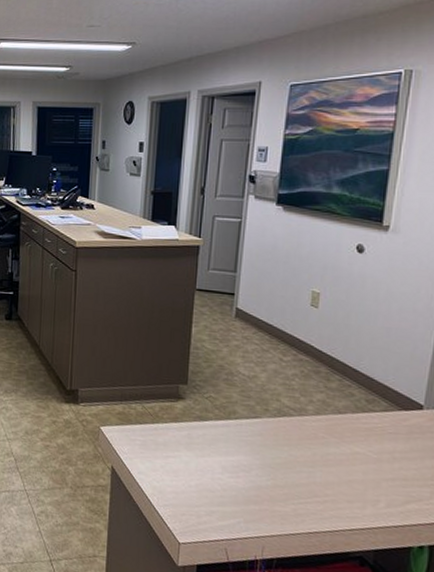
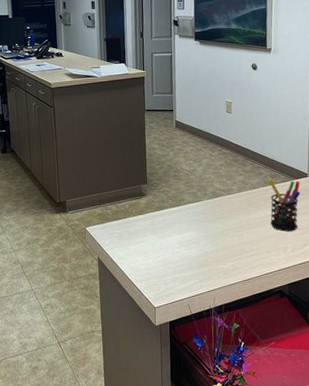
pen holder: none [357,403,410,480] -> present [268,179,301,231]

